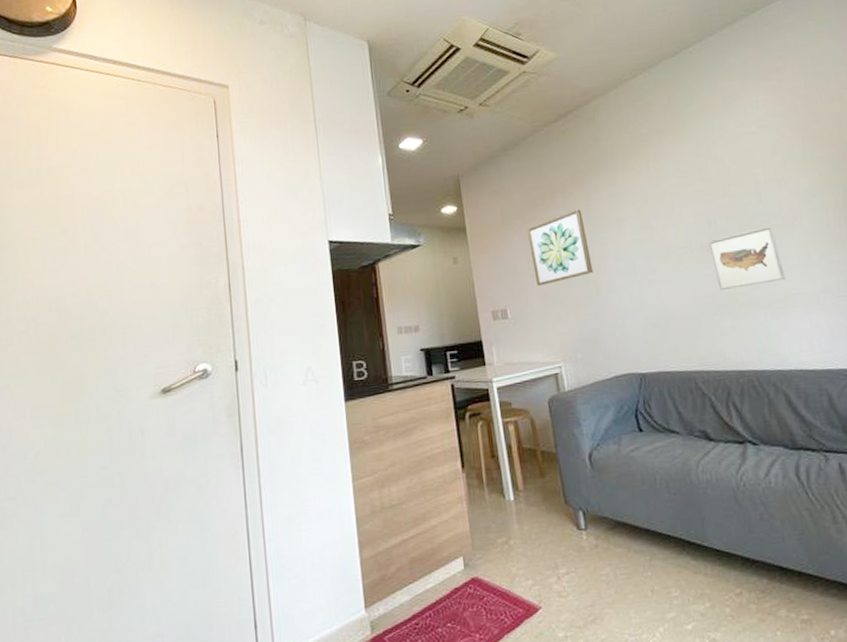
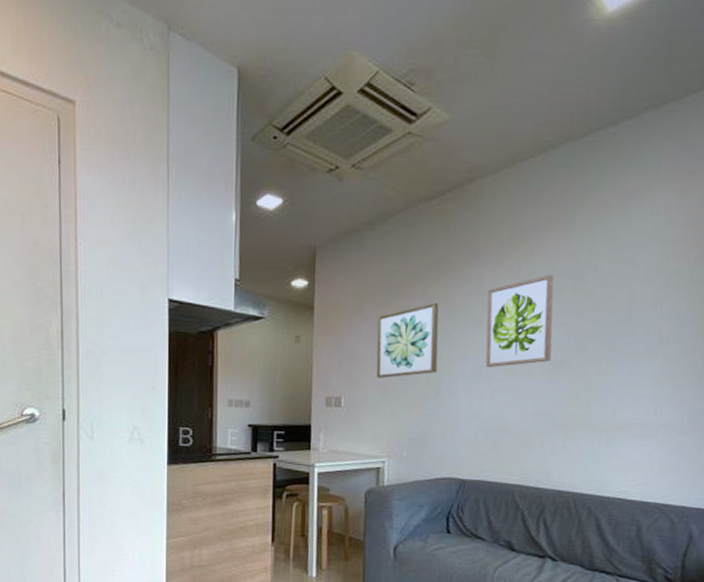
wall art: none [623,170,698,261] -> present [485,275,554,367]
wall art: present [708,225,786,290] -> none [561,349,634,409]

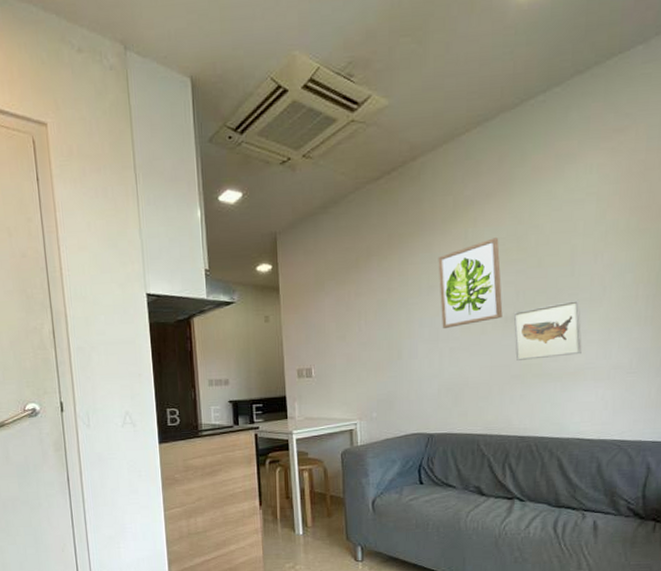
wall art: present [376,302,439,378] -> none [338,273,398,348]
wall art: none [561,349,634,409] -> present [513,299,582,360]

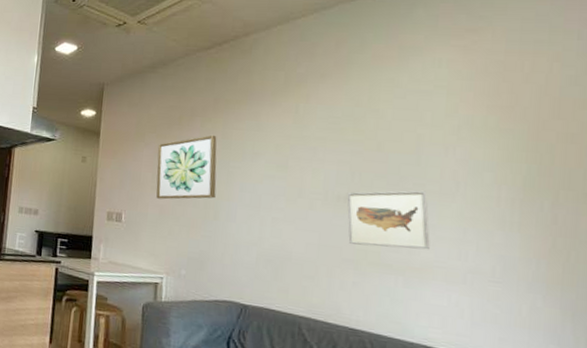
wall art: none [338,273,398,348] -> present [156,134,217,200]
wall art: present [438,238,503,328] -> none [264,116,335,198]

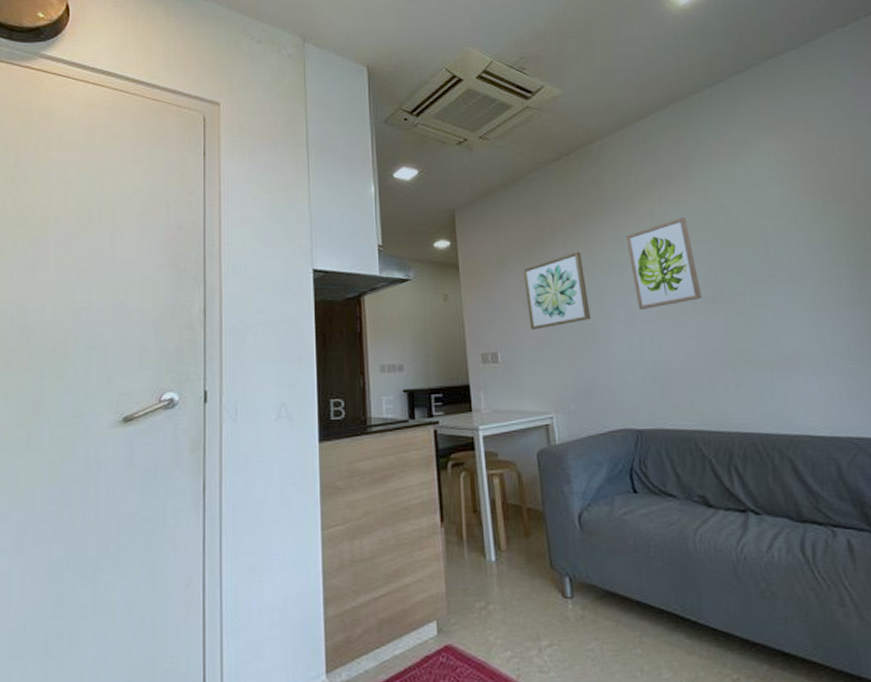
wall art: none [264,116,335,198] -> present [626,217,702,309]
wall art: present [347,190,430,250] -> none [713,280,794,345]

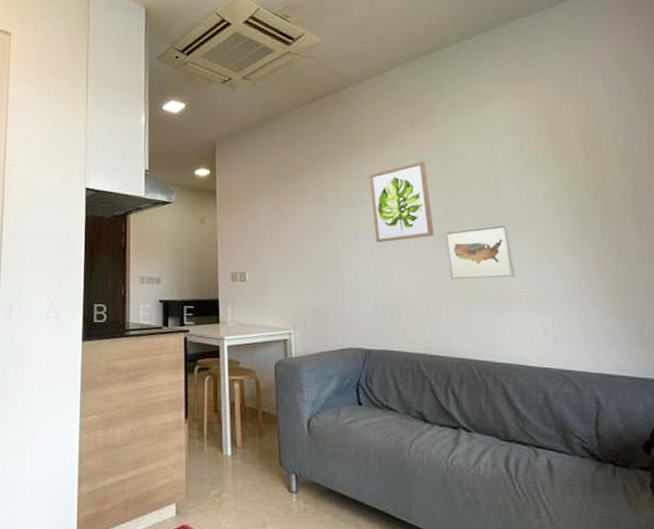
wall art: present [522,251,591,330] -> none [273,186,332,254]
wall art: none [713,280,794,345] -> present [444,224,515,279]

